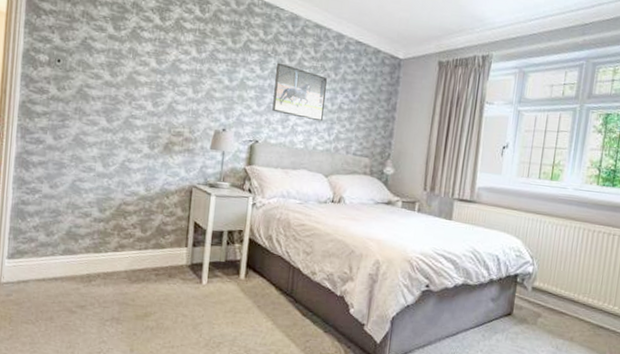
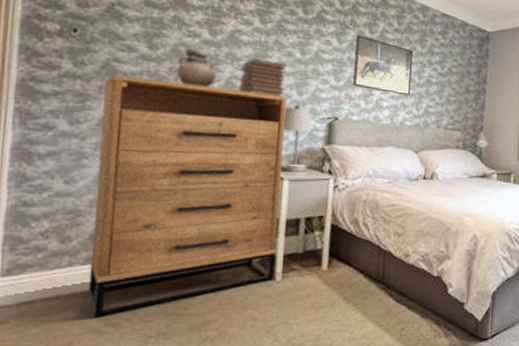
dresser: none [64,98,216,299] -> present [87,75,287,317]
vase: none [131,75,162,111] -> present [176,48,217,88]
book stack: none [177,85,217,120] -> present [238,59,286,97]

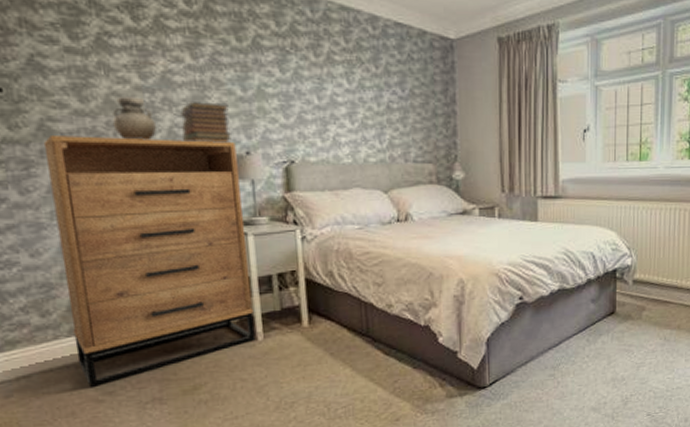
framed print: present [353,34,413,96] -> none [300,60,371,128]

